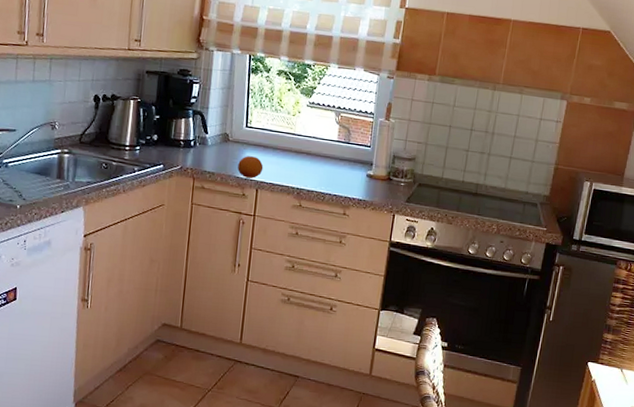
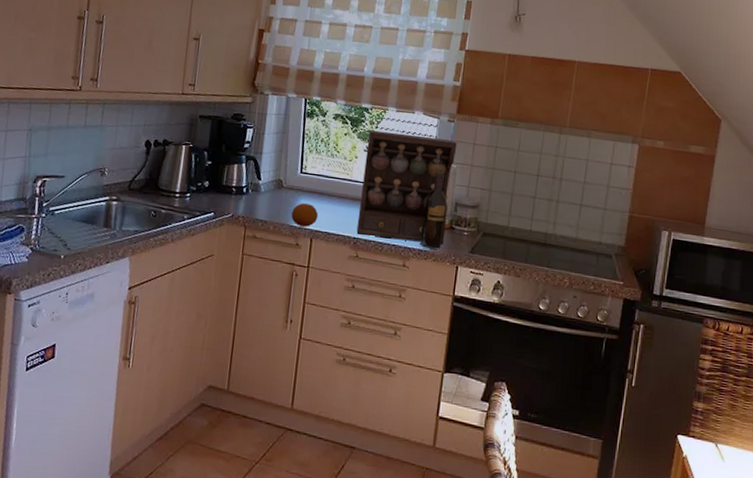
spice rack: none [299,86,396,194] -> present [356,130,457,245]
wine bottle: none [359,126,386,199] -> present [420,171,447,249]

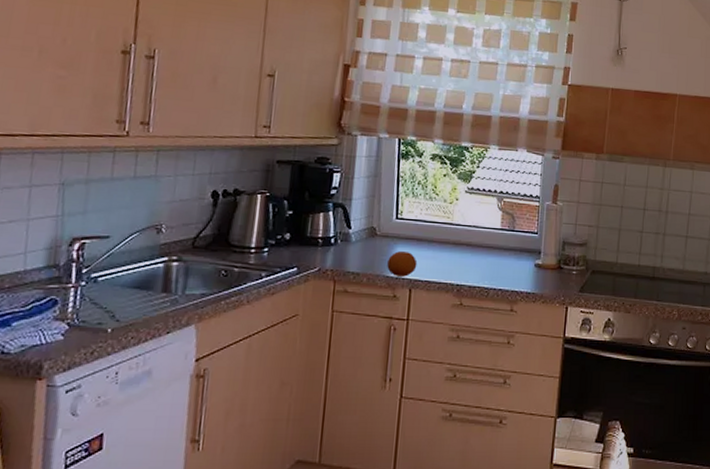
spice rack: present [356,130,457,245] -> none [459,170,563,285]
wine bottle: present [420,171,447,249] -> none [528,210,554,291]

